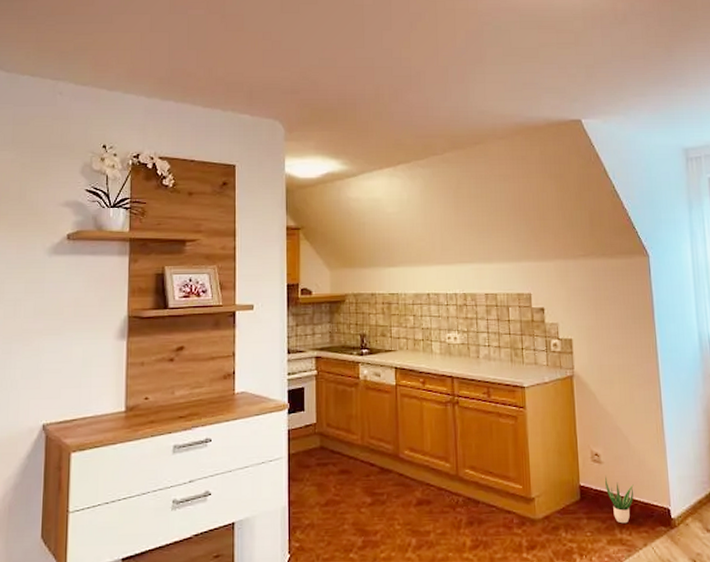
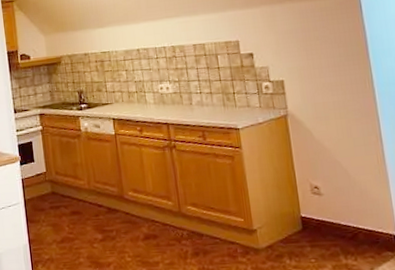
potted plant: present [605,476,634,524] -> none [326,207,357,250]

